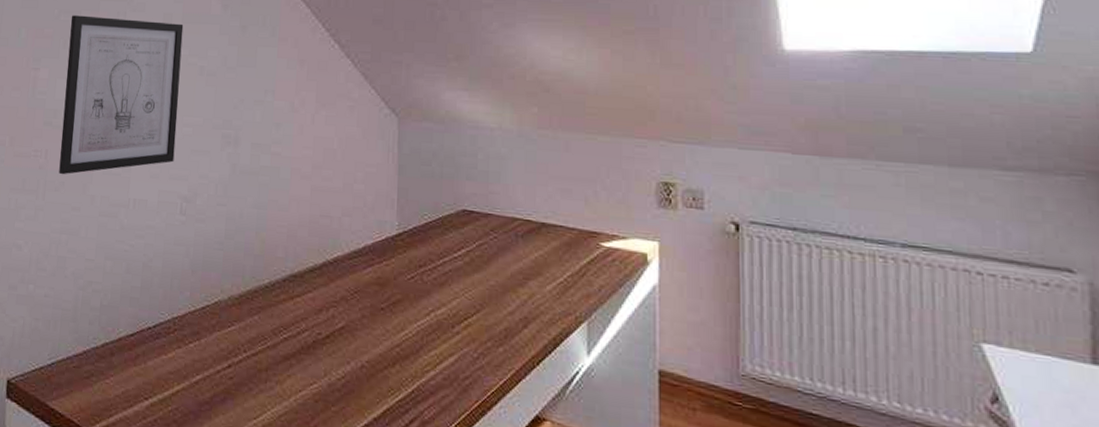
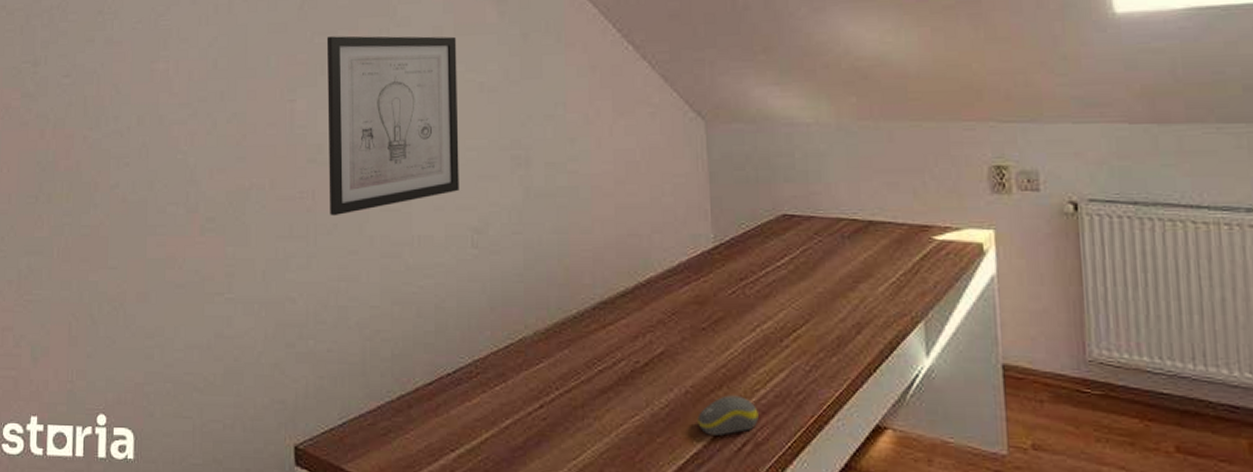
computer mouse: none [370,373,427,411] -> present [697,395,759,436]

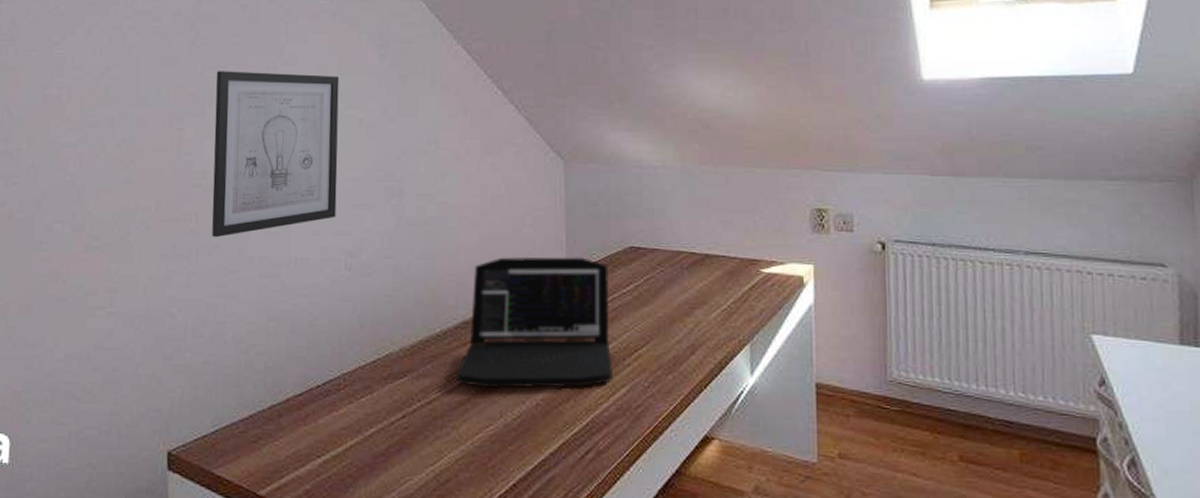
laptop: none [596,227,769,375] -> present [456,256,612,389]
computer mouse: present [697,395,759,436] -> none [546,408,601,444]

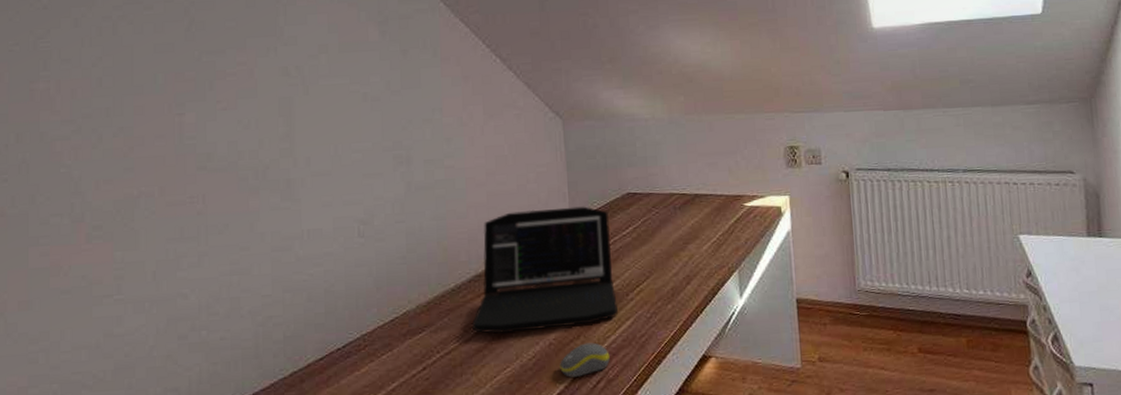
wall art: present [212,71,339,238] -> none [214,53,346,218]
computer mouse: none [546,408,601,444] -> present [560,342,610,377]

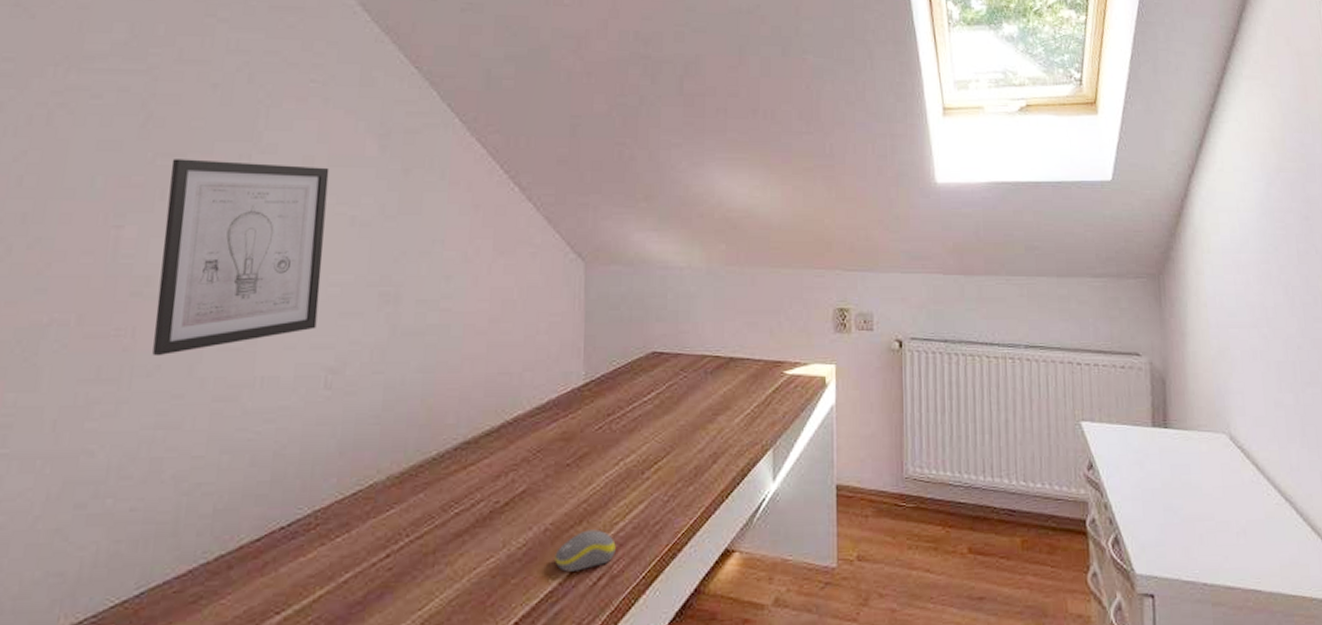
wall art: none [214,53,346,218] -> present [152,159,330,356]
laptop: present [472,206,618,334] -> none [453,365,630,516]

